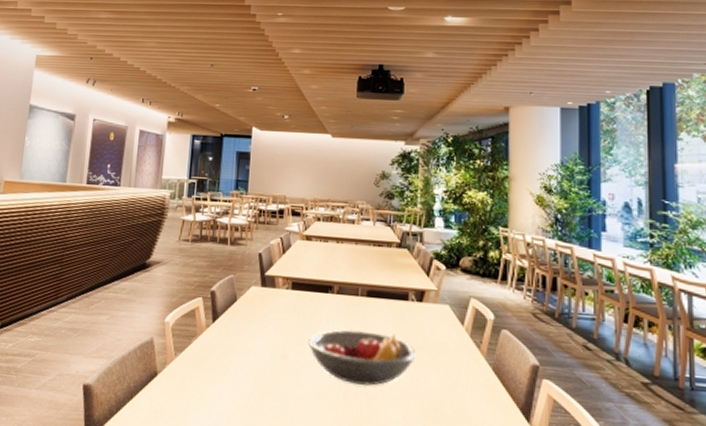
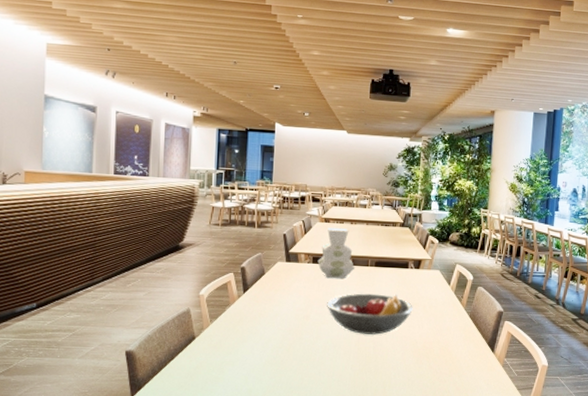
vase: none [297,247,343,310] -> present [317,228,355,279]

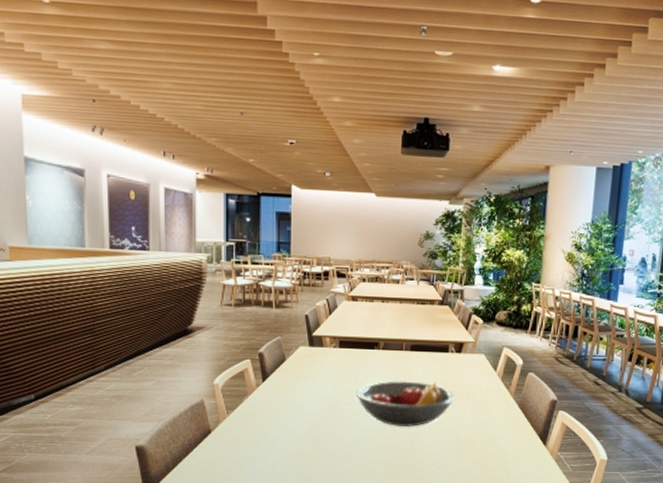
vase: present [317,228,355,279] -> none [345,307,388,365]

